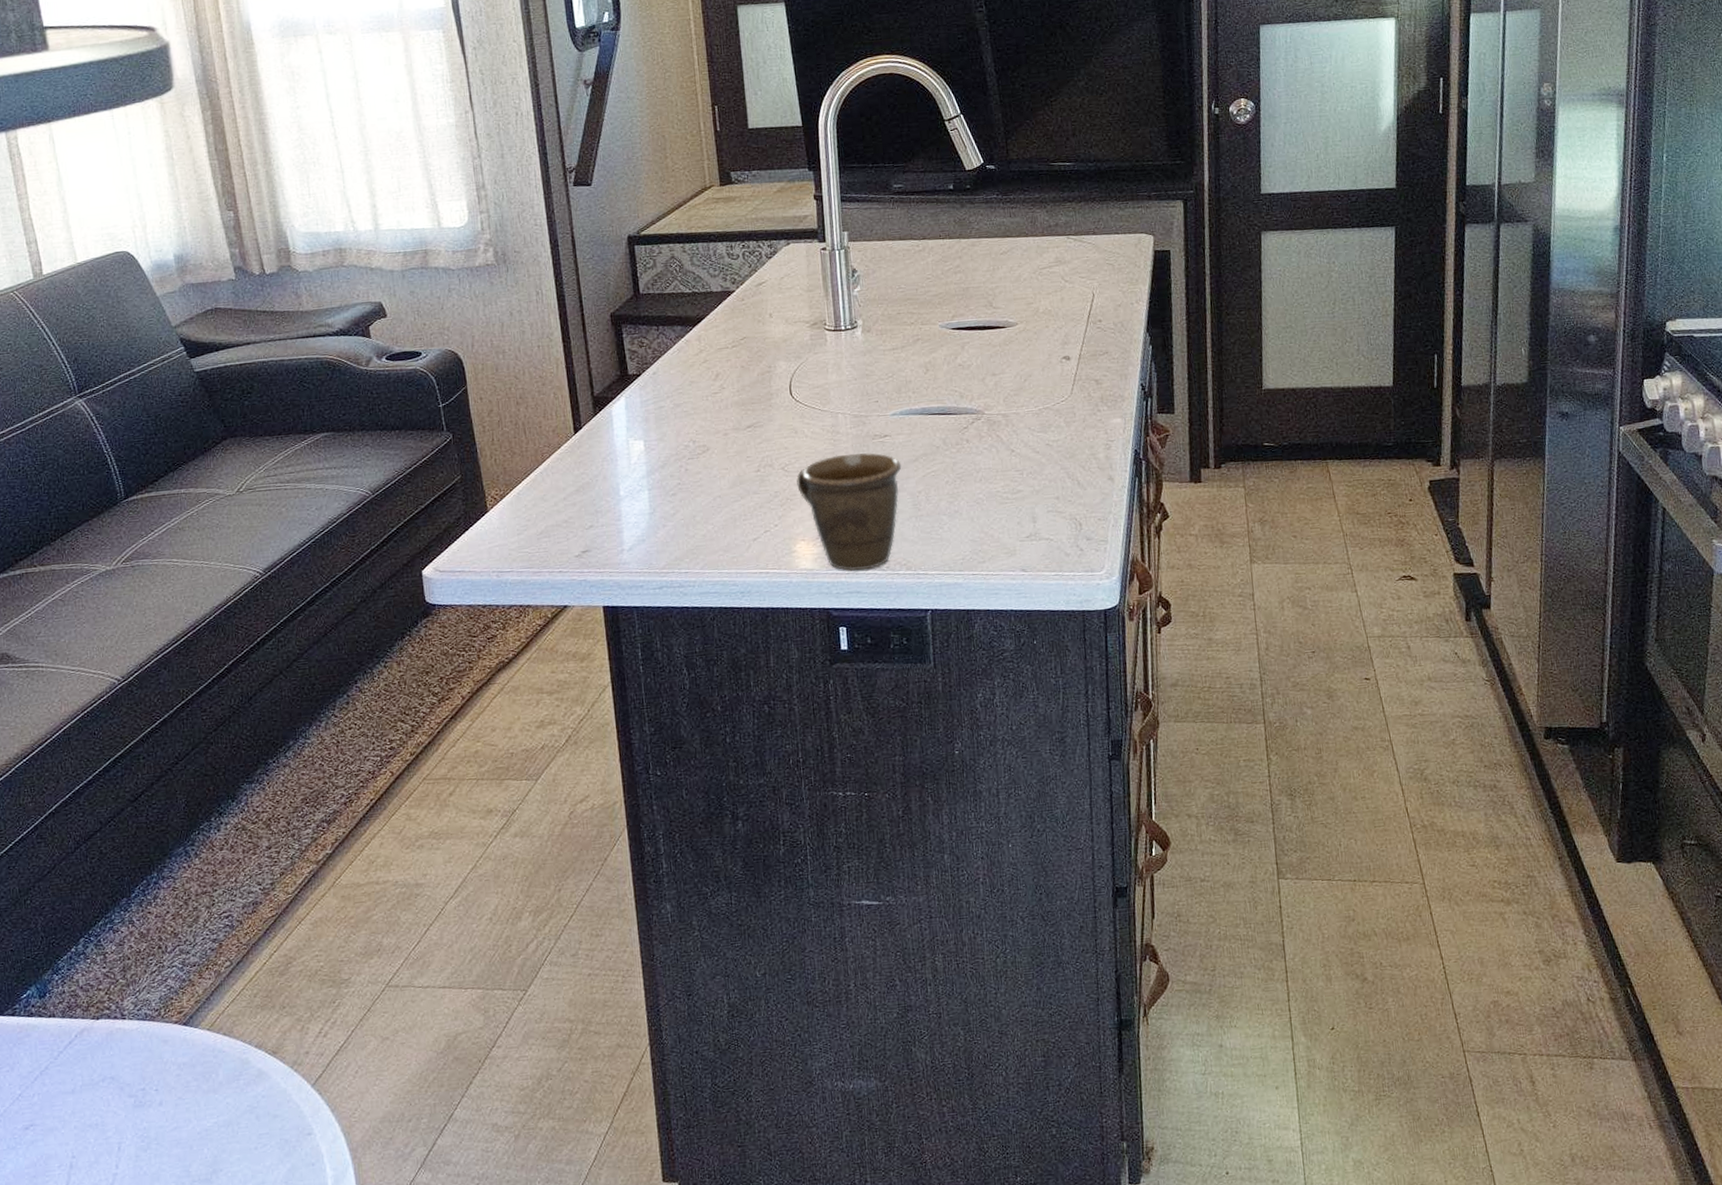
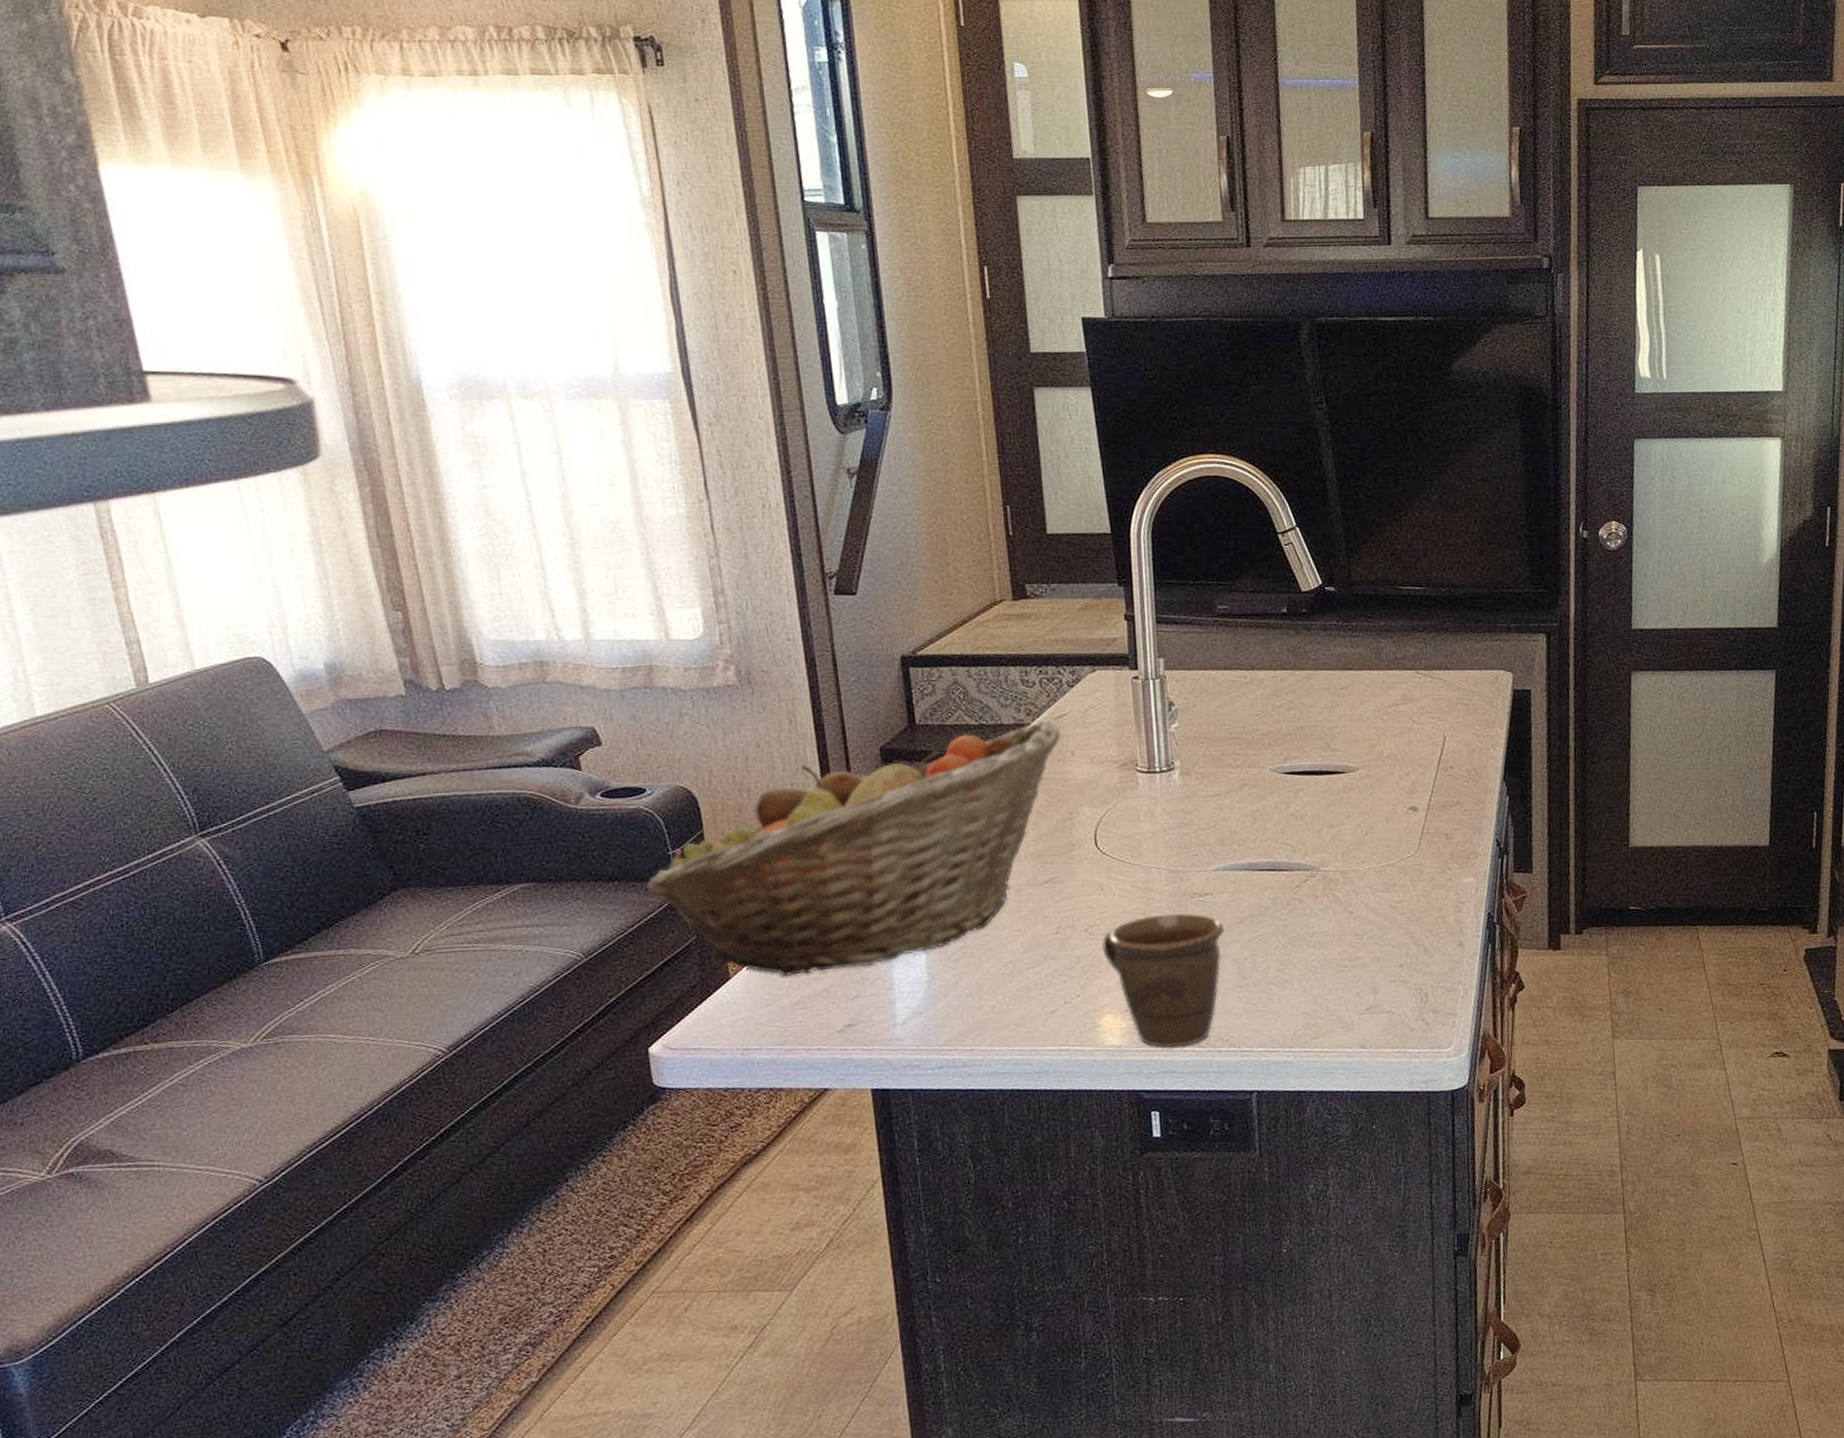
fruit basket: none [420,288,761,511] -> present [645,721,1062,978]

